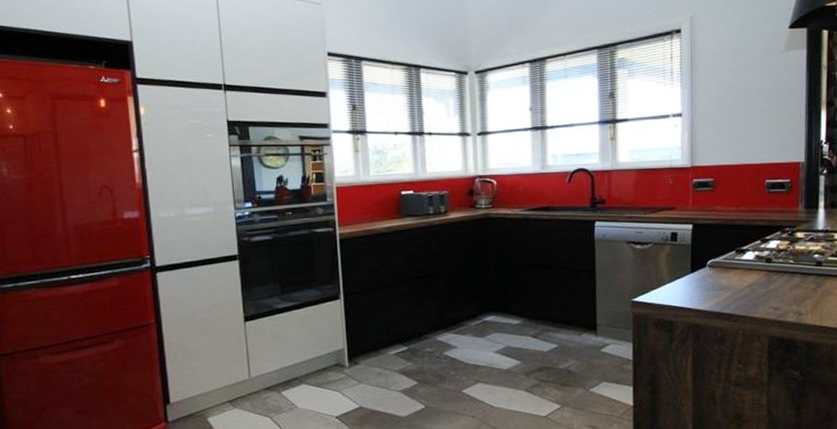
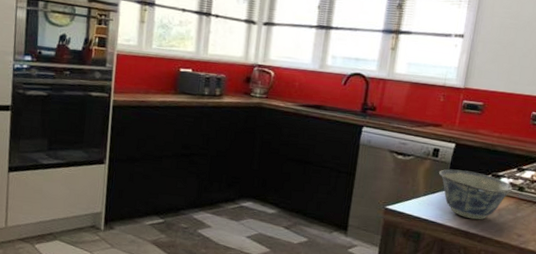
bowl: none [680,250,761,299] -> present [438,169,513,220]

